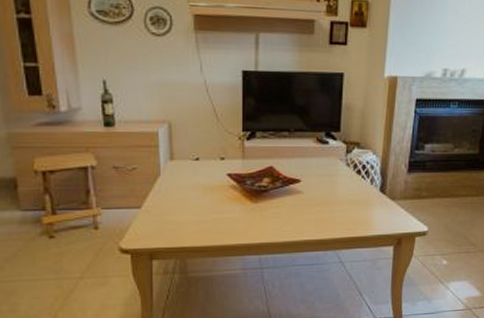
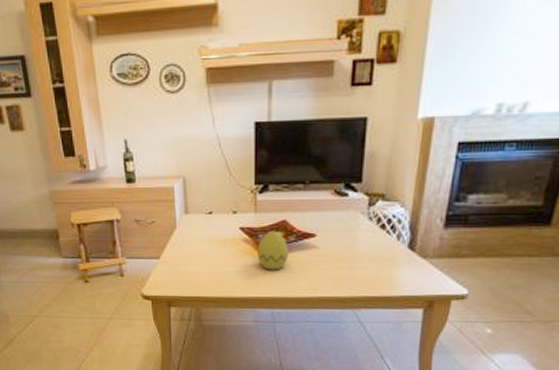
decorative egg: none [245,176,275,216] -> present [257,230,288,270]

